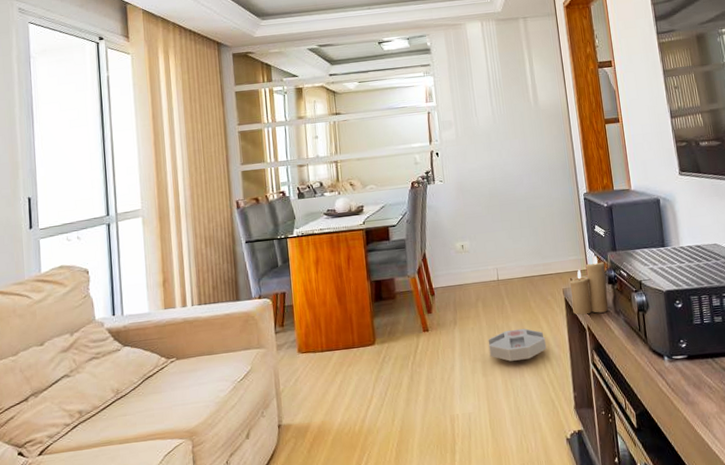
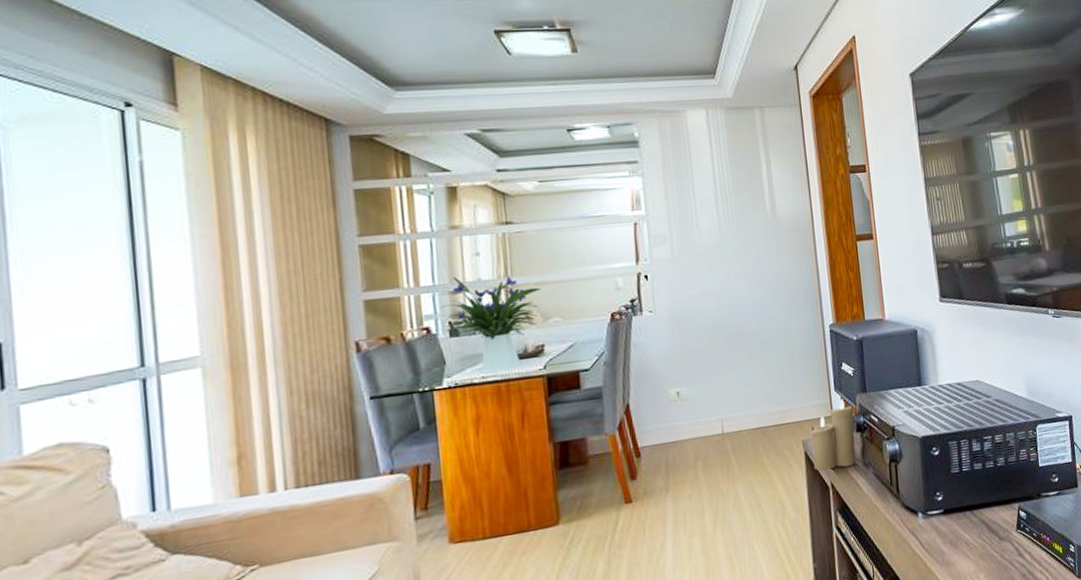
flower arrangement: none [292,153,361,226] -> present [442,275,541,374]
robot vacuum: present [488,328,547,361] -> none [709,490,782,533]

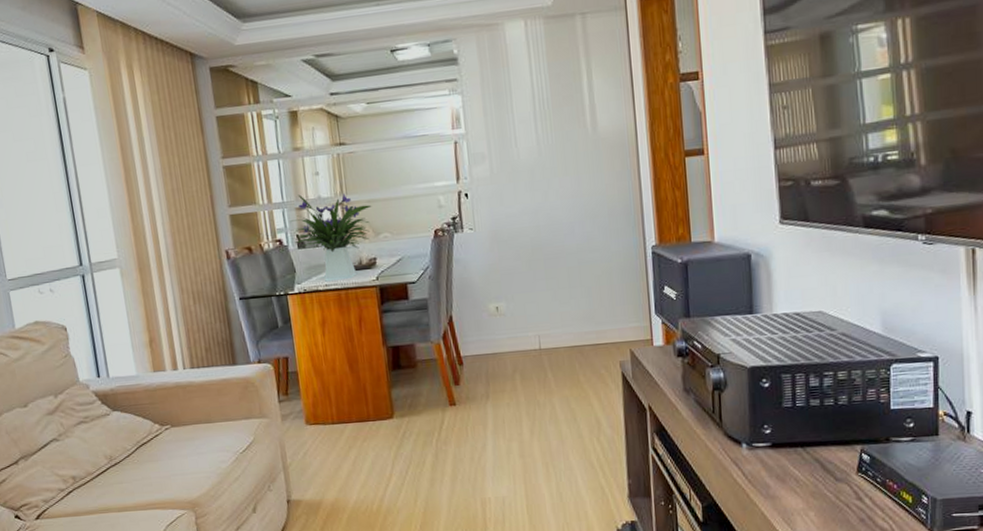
candle: present [810,399,856,471] -> none [628,323,676,393]

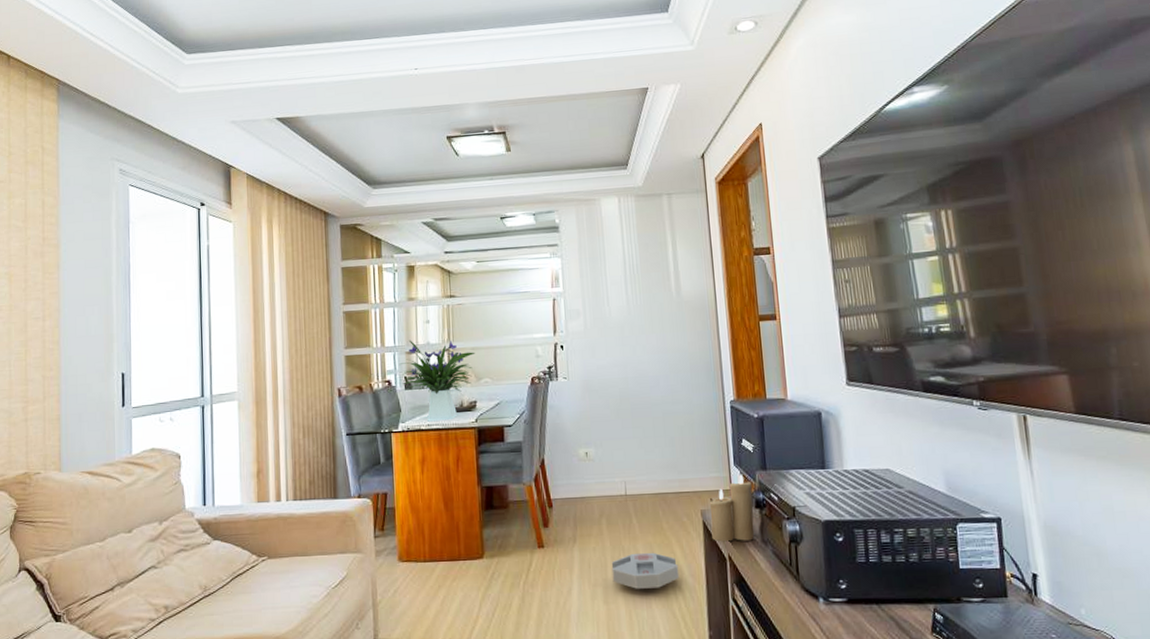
robot vacuum: none [526,405,598,442] -> present [611,552,680,589]
candle: none [628,323,676,393] -> present [709,474,755,542]

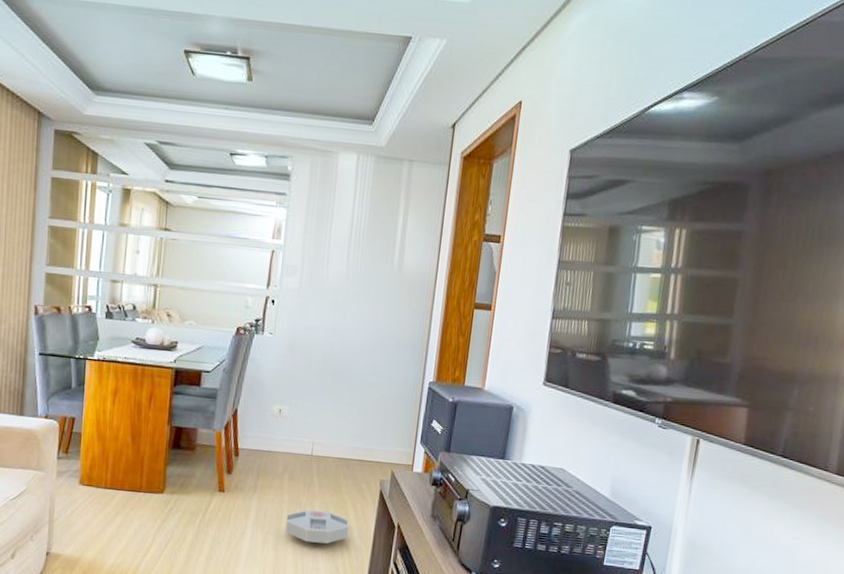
flower arrangement: present [400,340,476,422] -> none [103,268,184,357]
candle: present [709,474,755,542] -> none [386,452,433,514]

